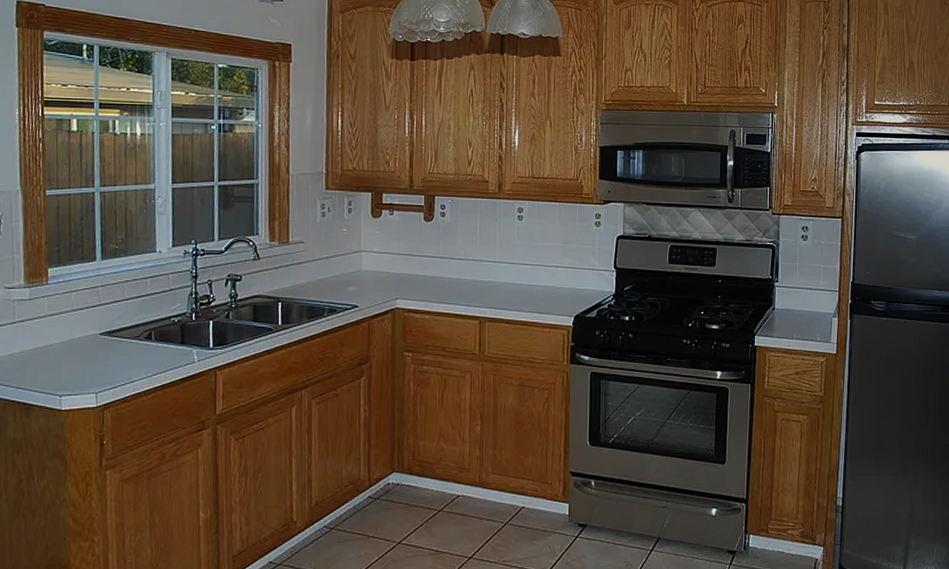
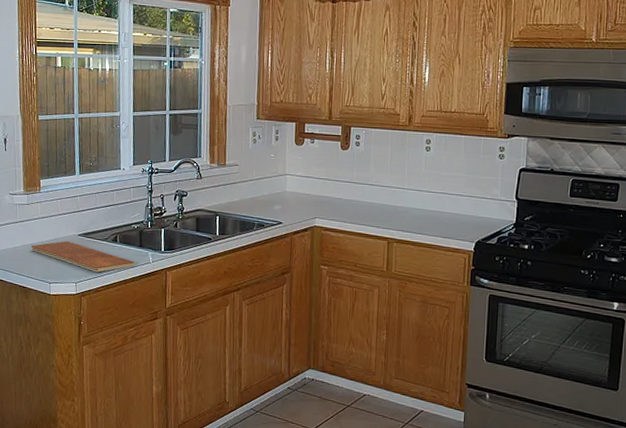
chopping board: none [34,342,176,379] -> present [30,240,136,273]

